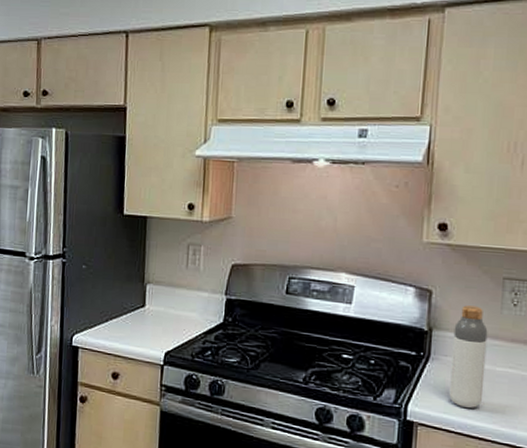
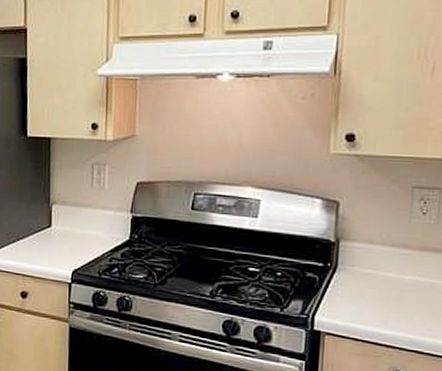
bottle: present [449,305,488,408] -> none [356,215,396,317]

